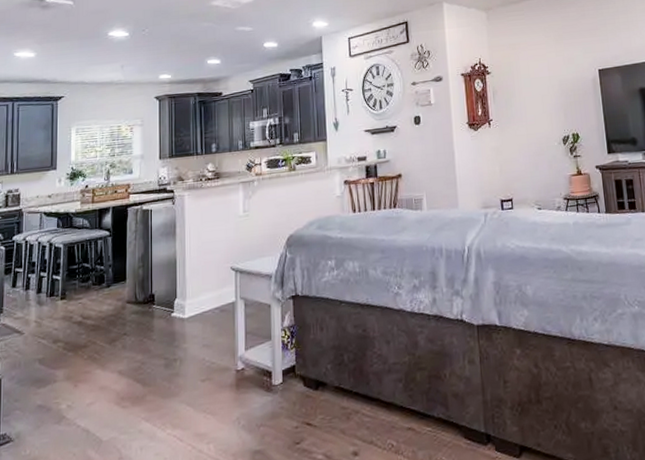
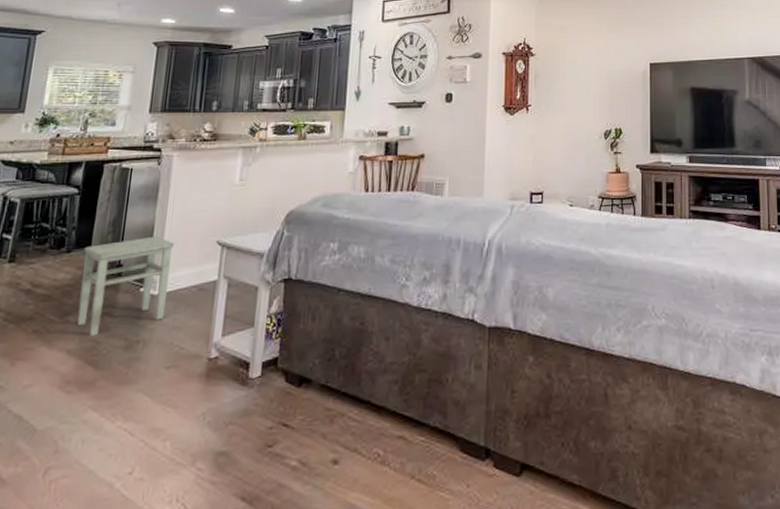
stool: none [120,266,196,358] -> present [76,236,175,336]

